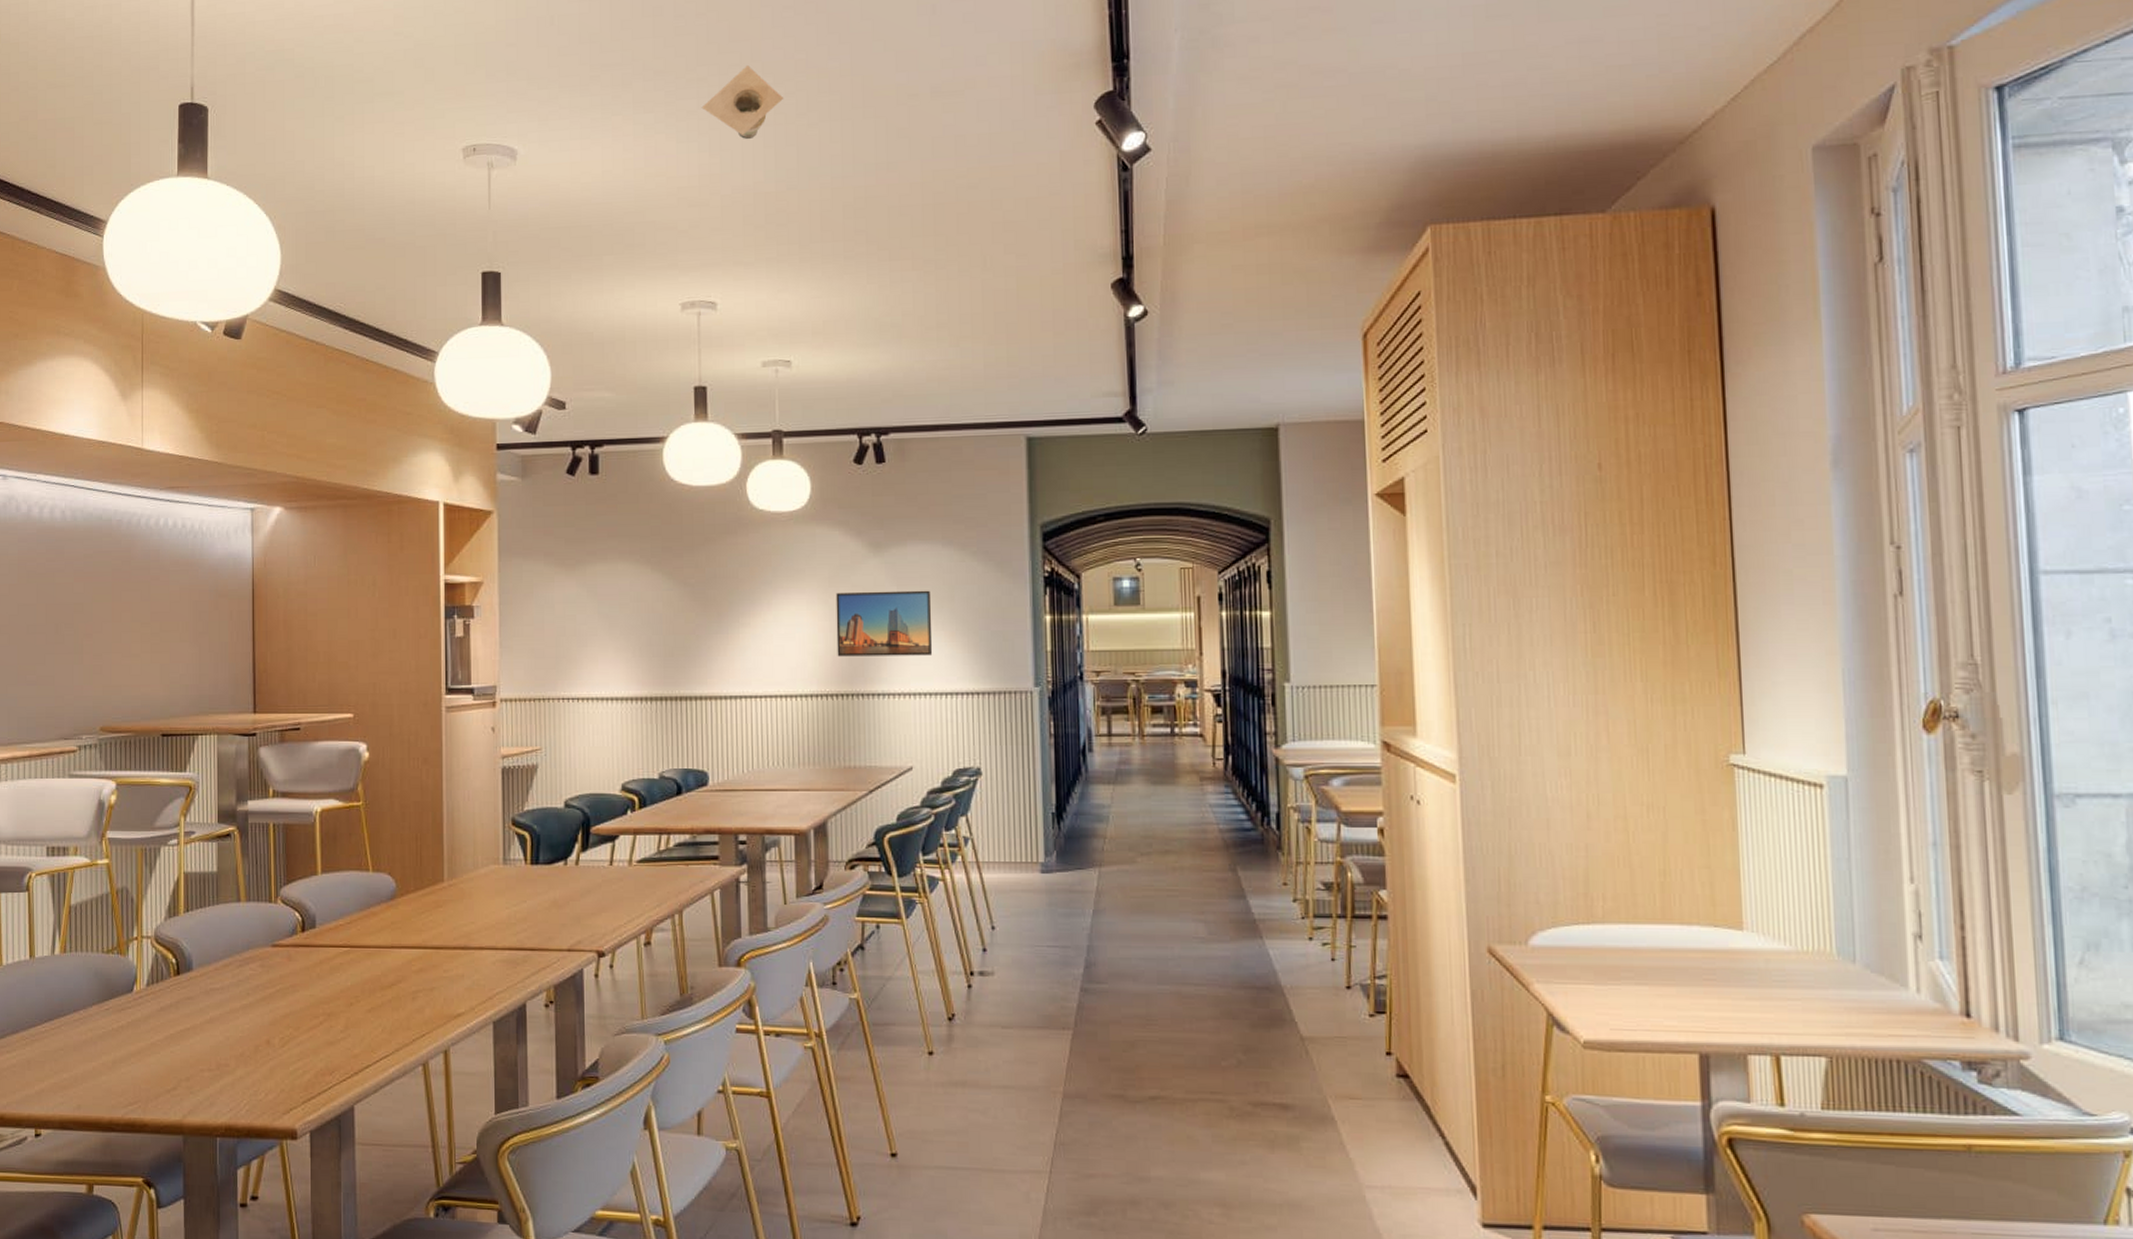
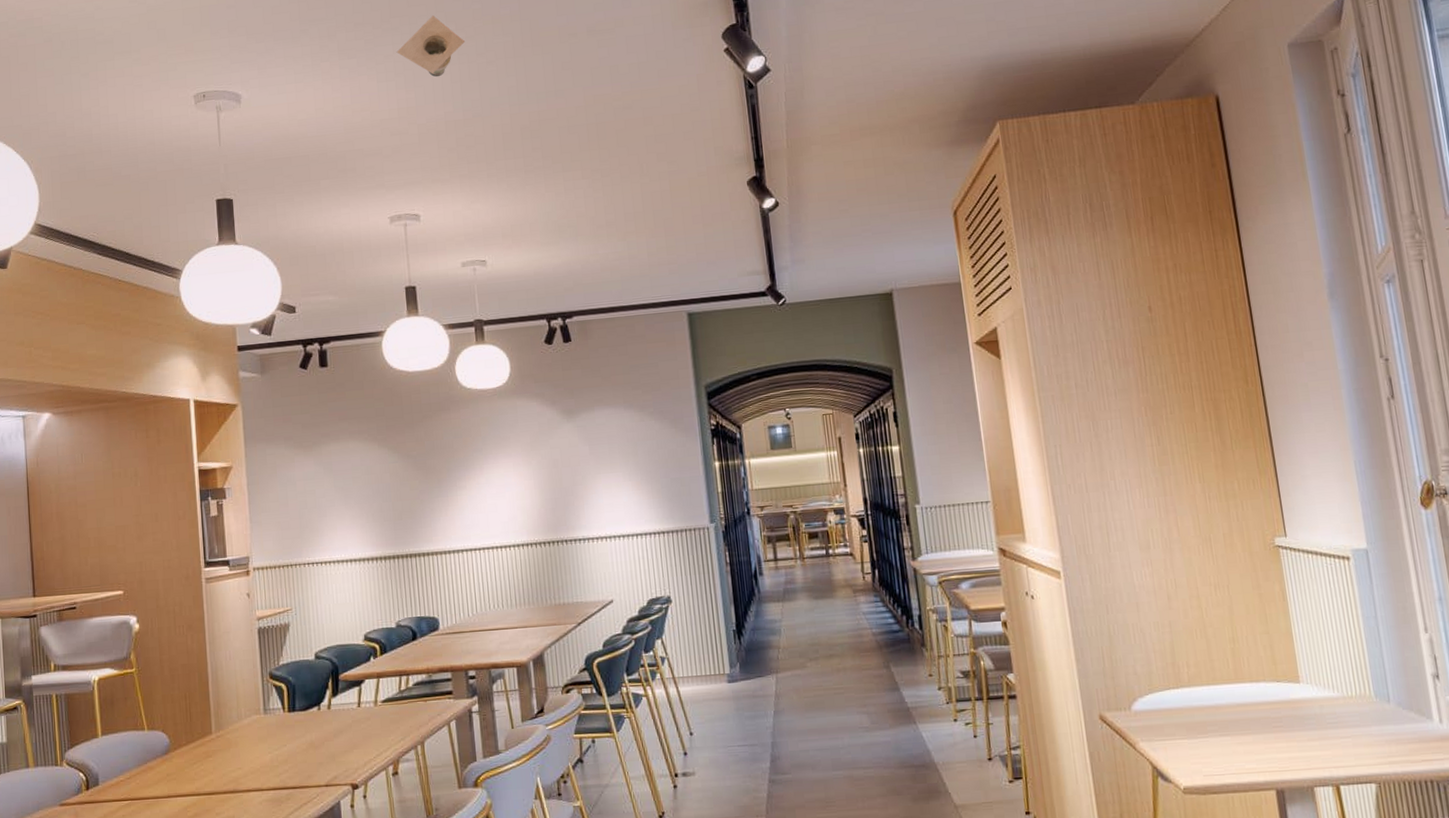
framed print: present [836,590,933,657] -> none [537,447,623,510]

